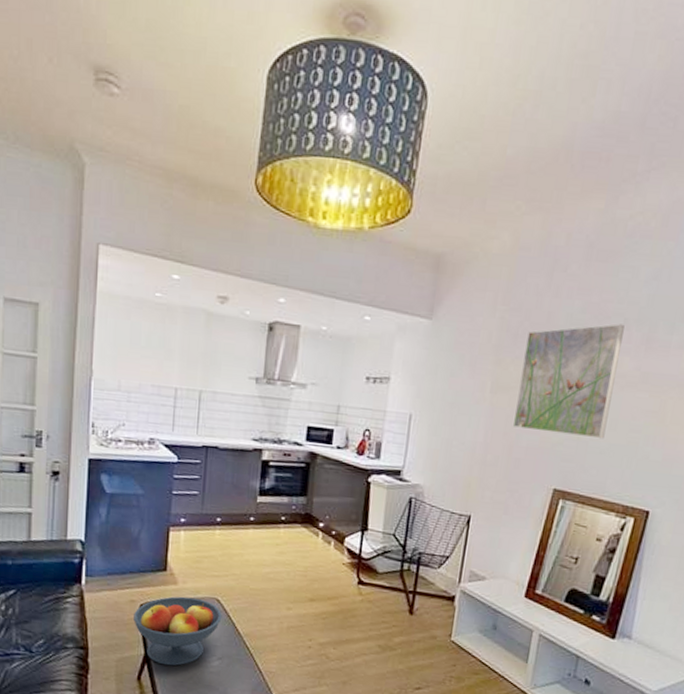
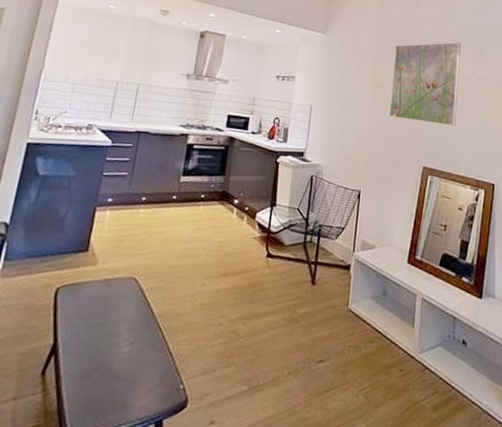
fruit bowl: present [134,596,222,666] -> none [47,277,139,356]

